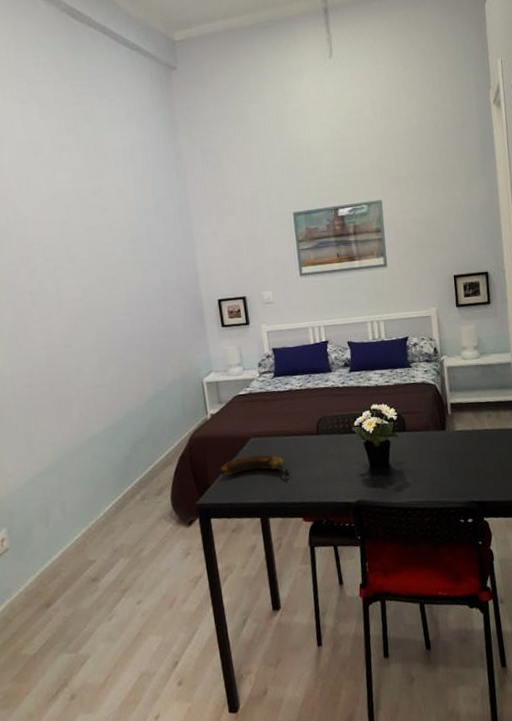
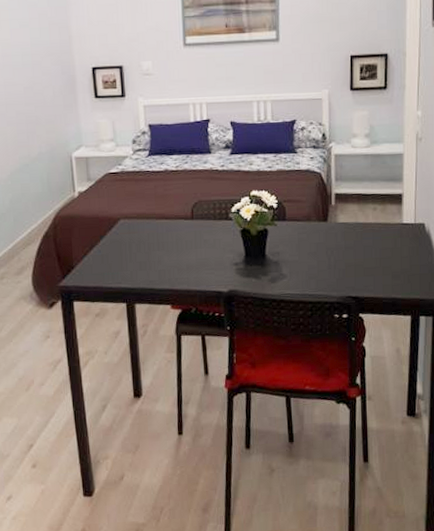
banana: present [220,454,290,477] -> none [85,237,160,262]

